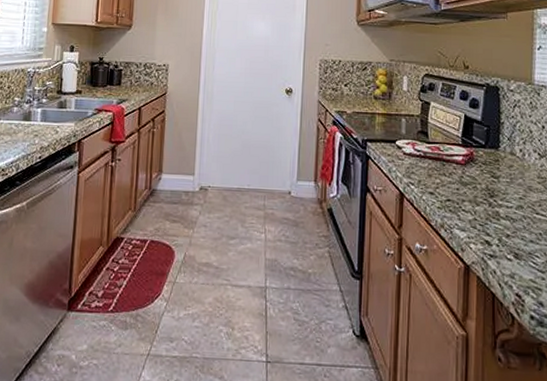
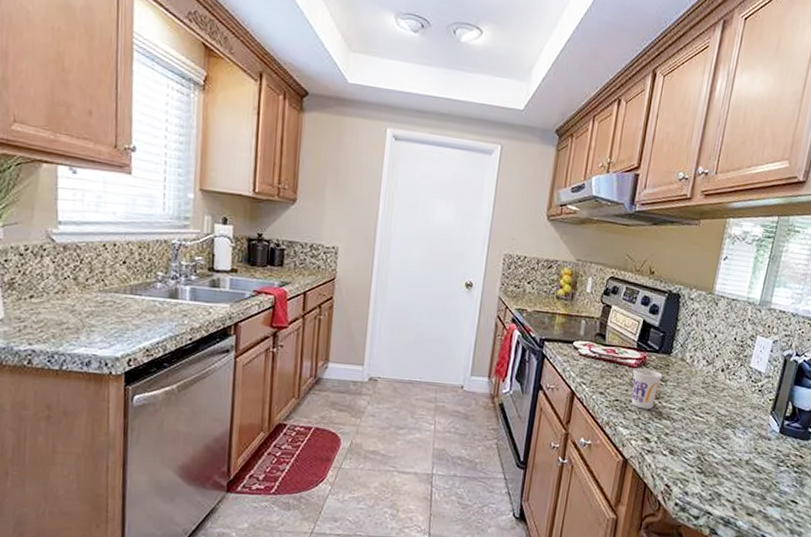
cup: none [461,164,494,209] -> present [631,367,663,410]

